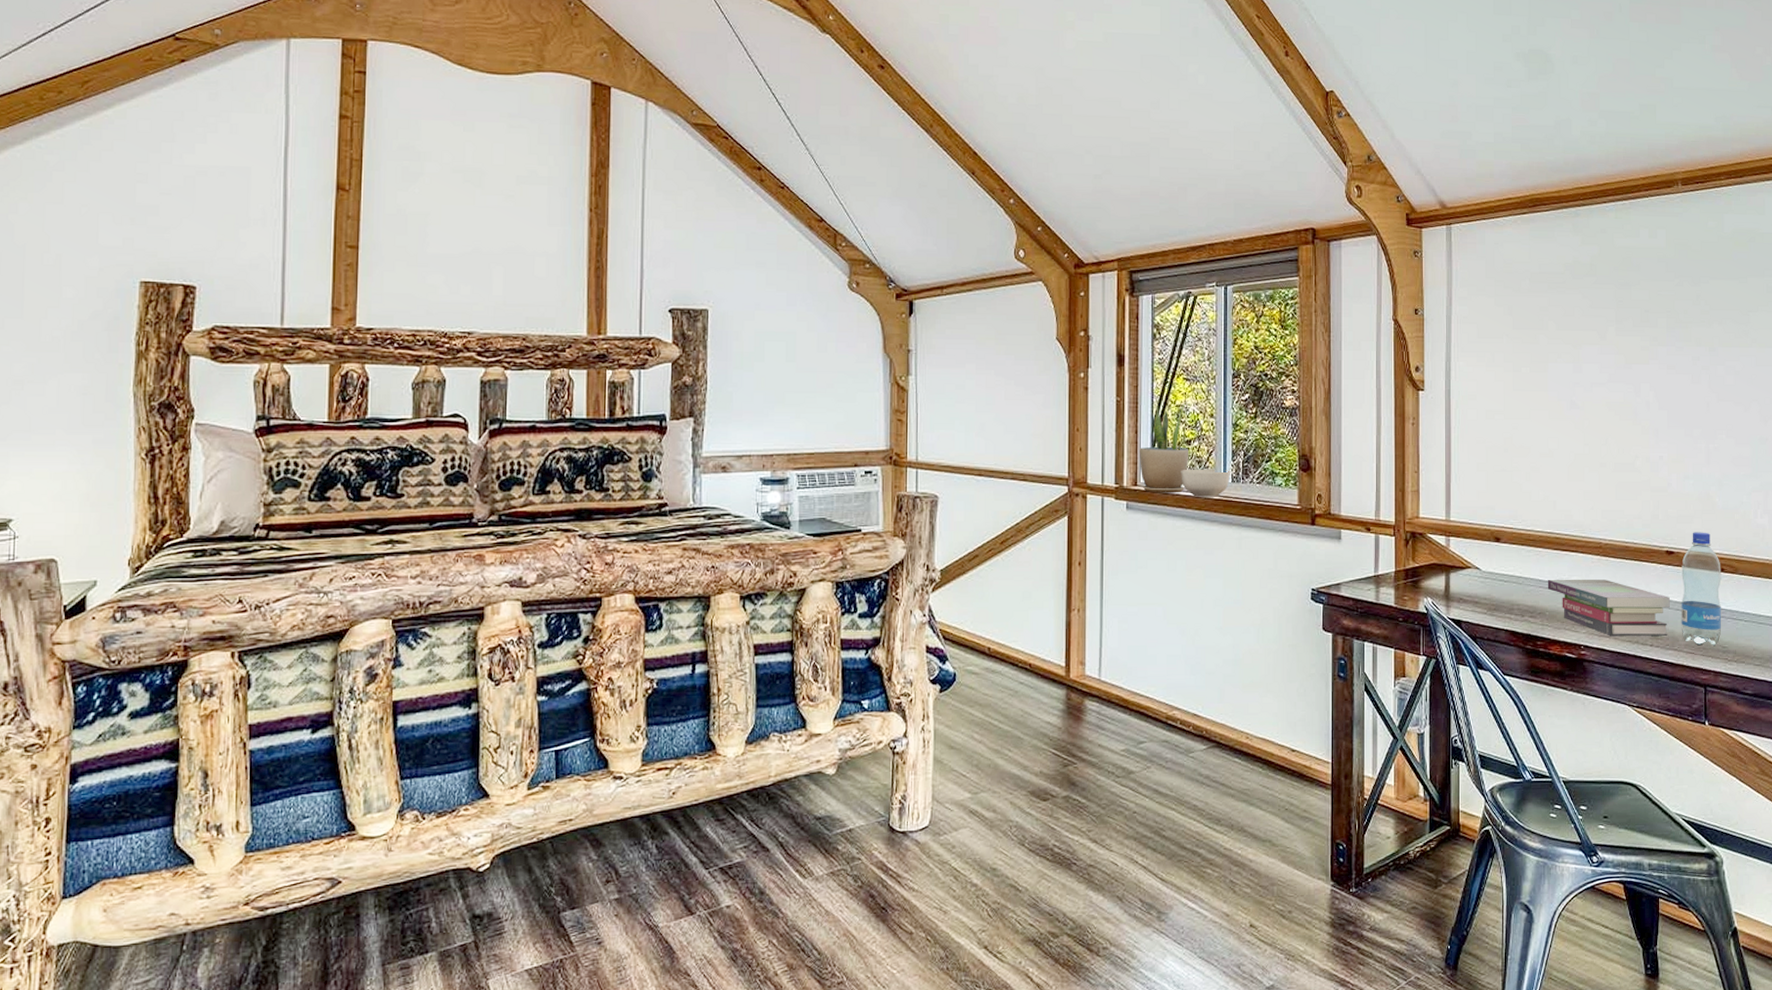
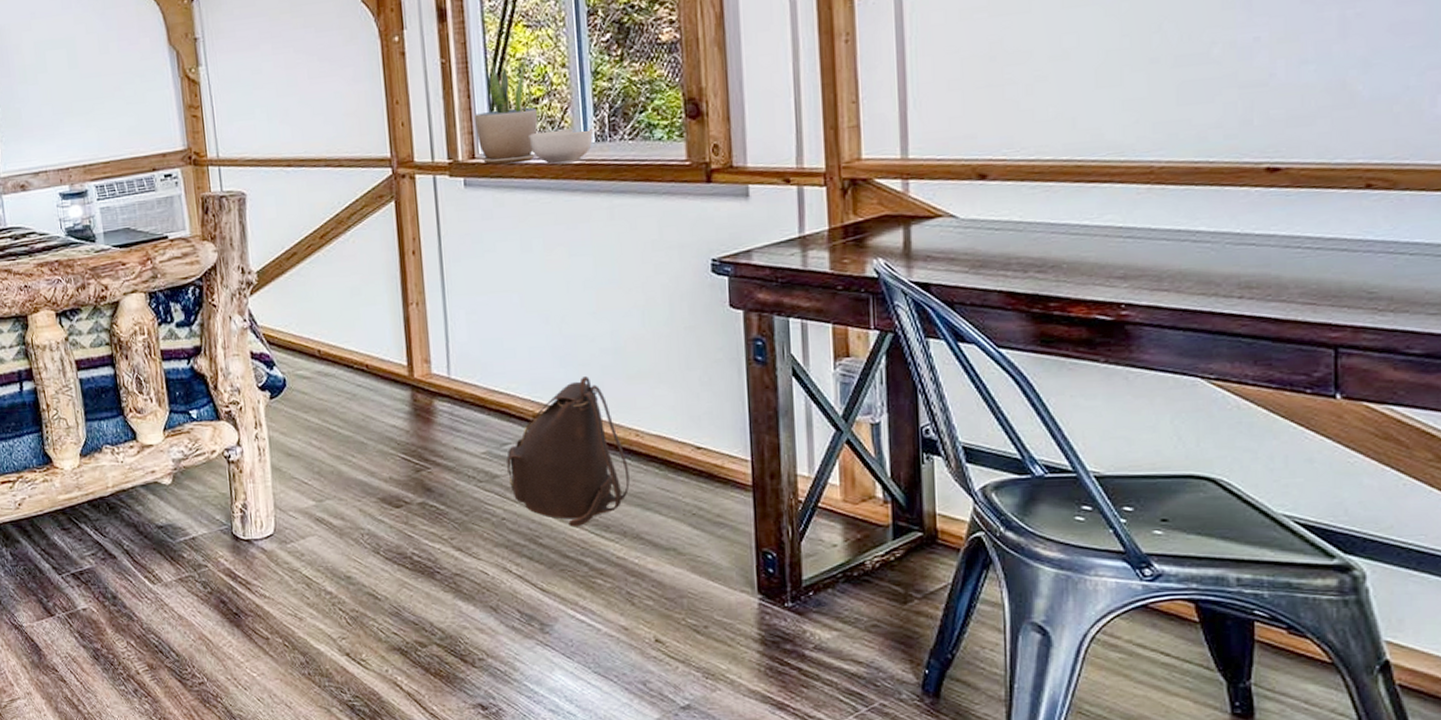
backpack: none [1141,684,1239,821] -> present [506,376,630,527]
books: present [1547,579,1670,636] -> none [1064,215,1273,289]
bottle: present [1681,532,1722,647] -> none [1292,135,1367,293]

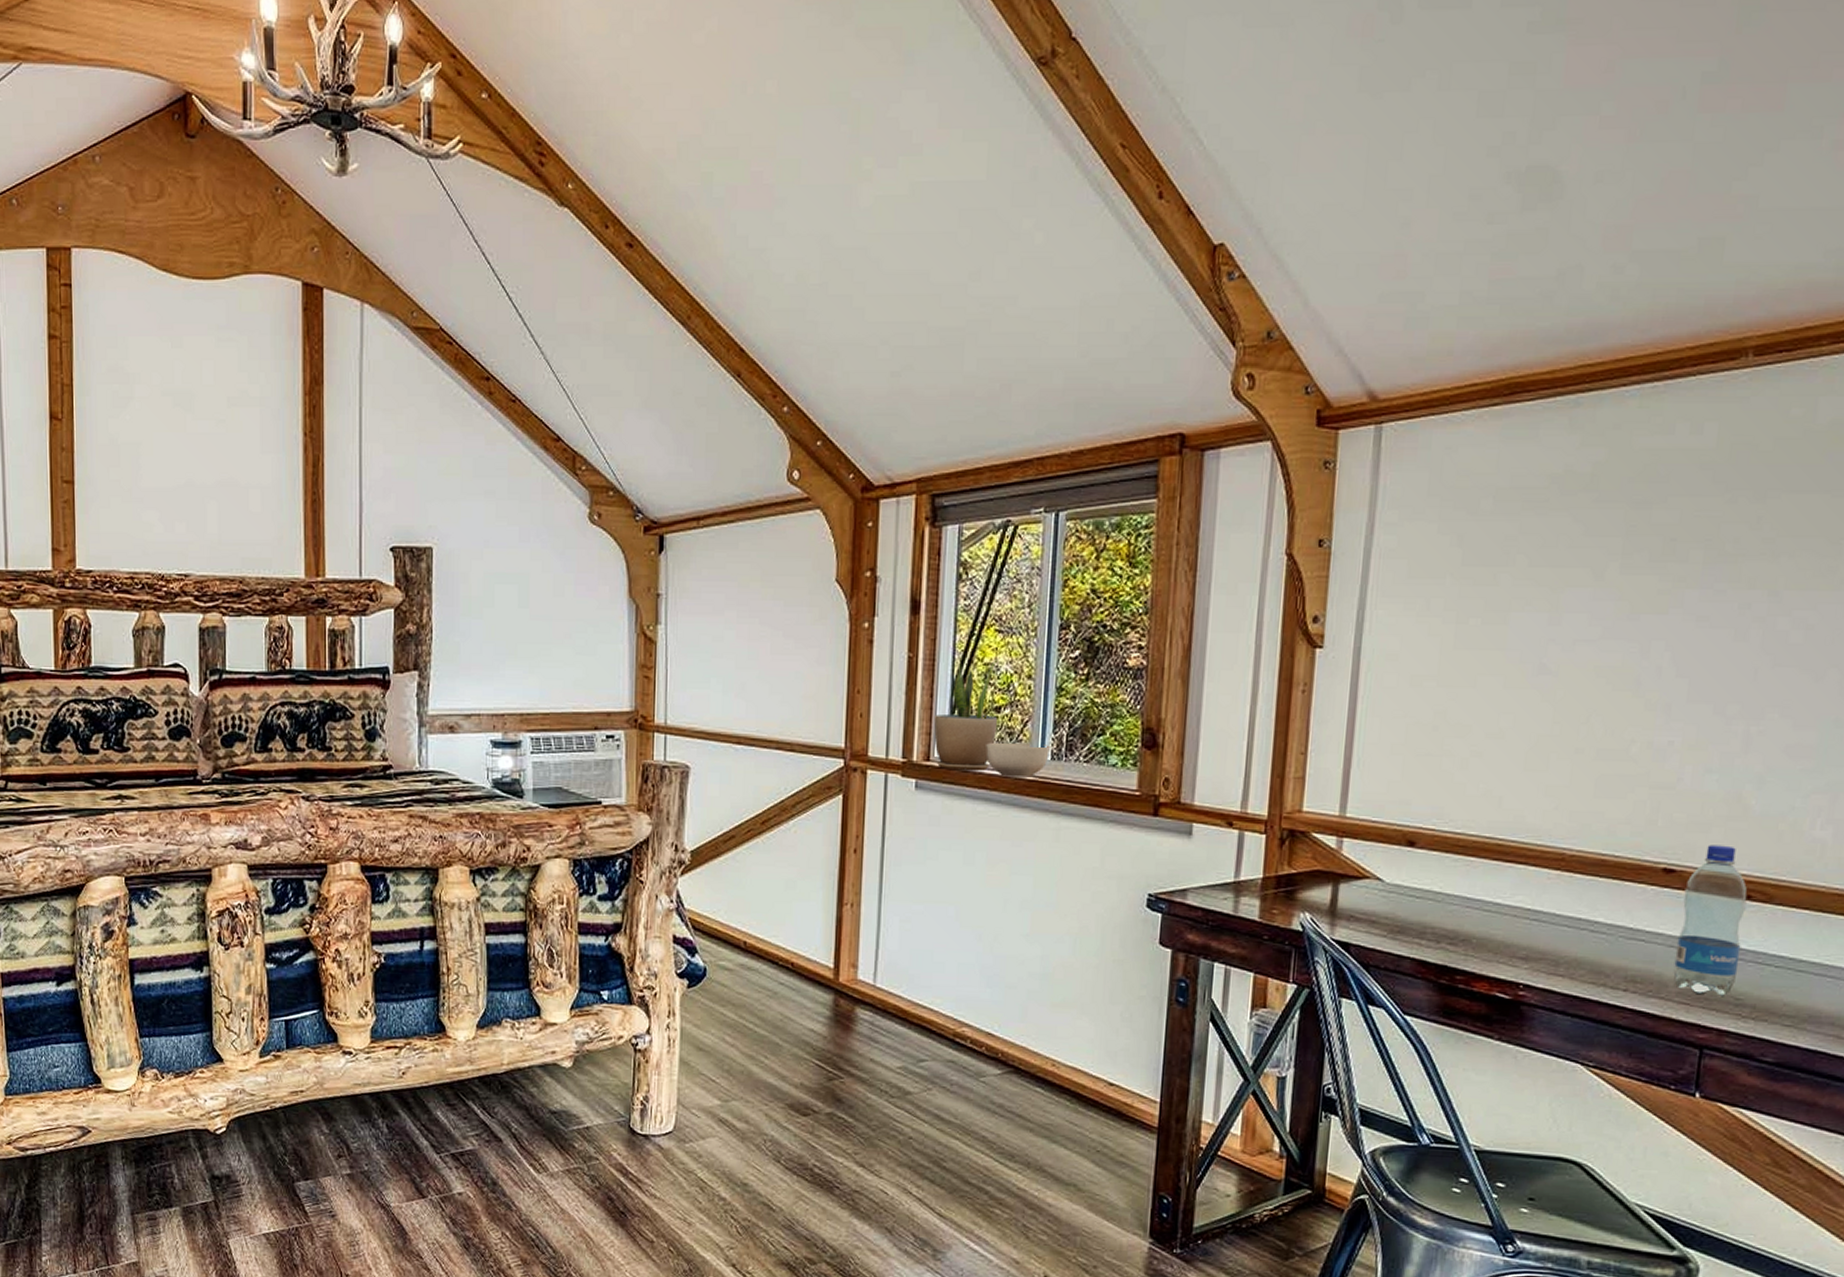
backpack: present [506,376,630,527] -> none [921,999,1041,1154]
bottle: none [1292,135,1367,293] -> present [1673,845,1748,997]

